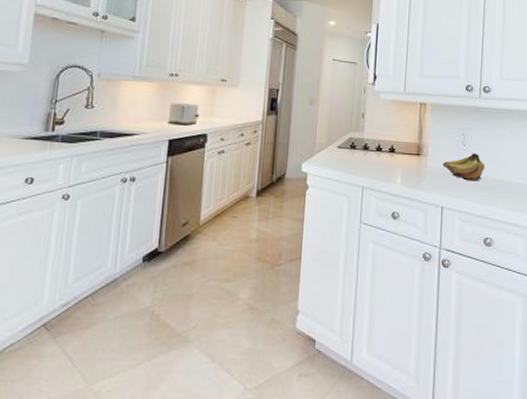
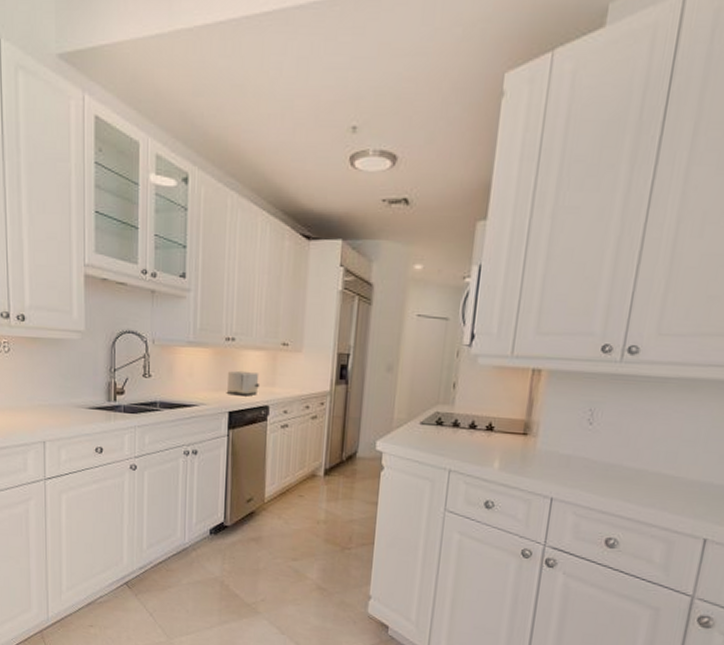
fruit: present [442,153,485,181] -> none [557,434,618,470]

